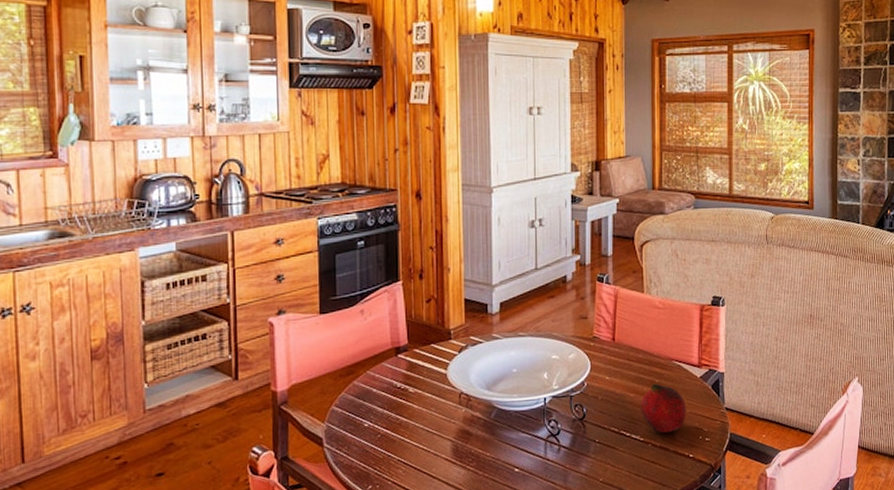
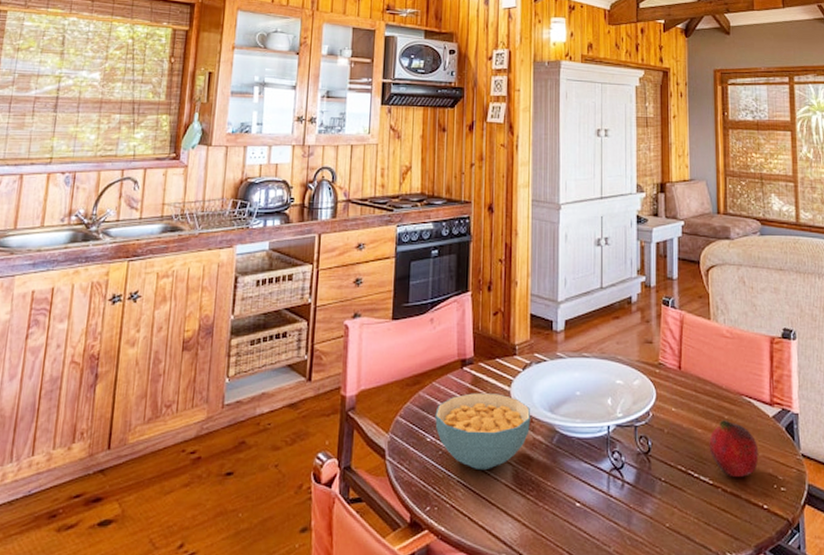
cereal bowl: none [371,377,469,449] -> present [435,393,531,471]

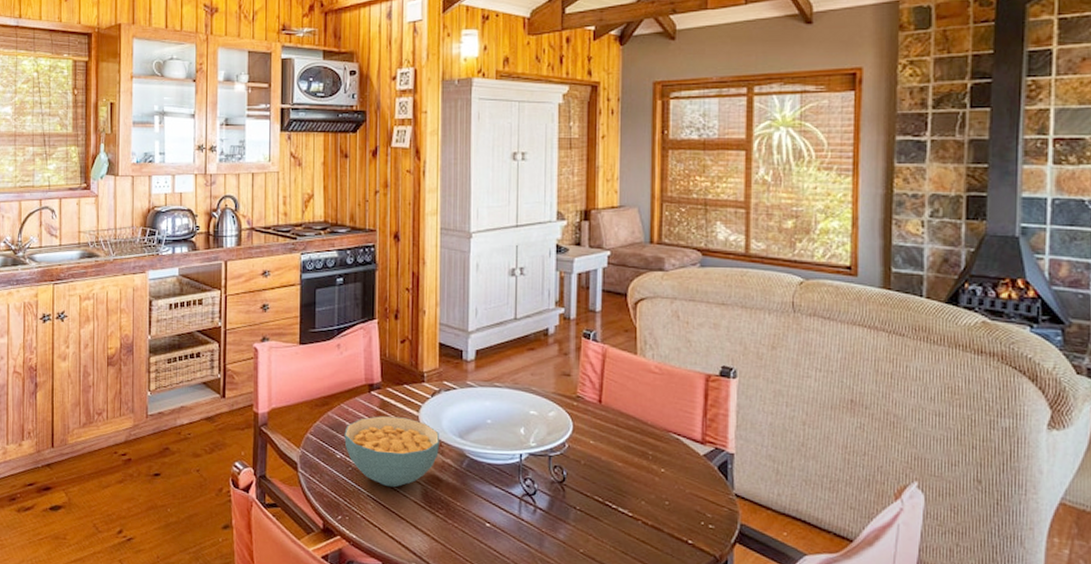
fruit: present [709,420,759,478] -> none [630,455,686,512]

